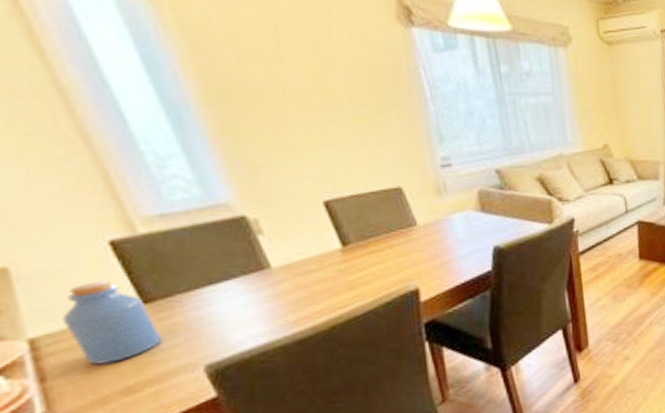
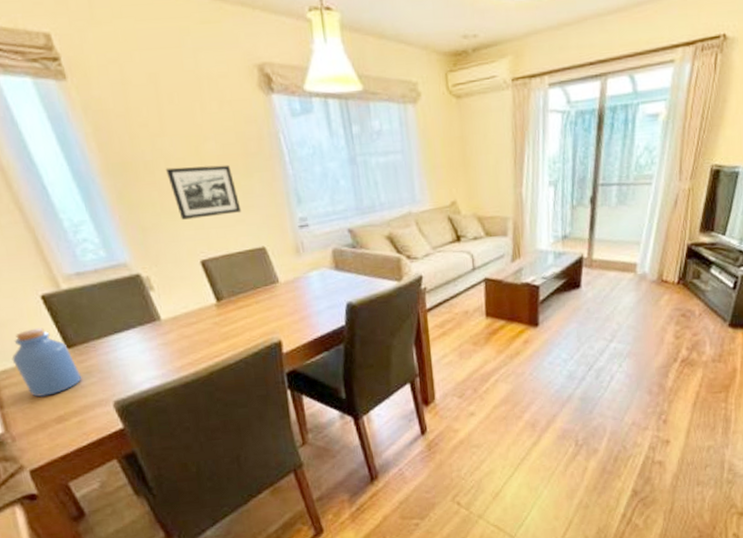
picture frame: none [282,98,375,156] -> present [165,164,242,220]

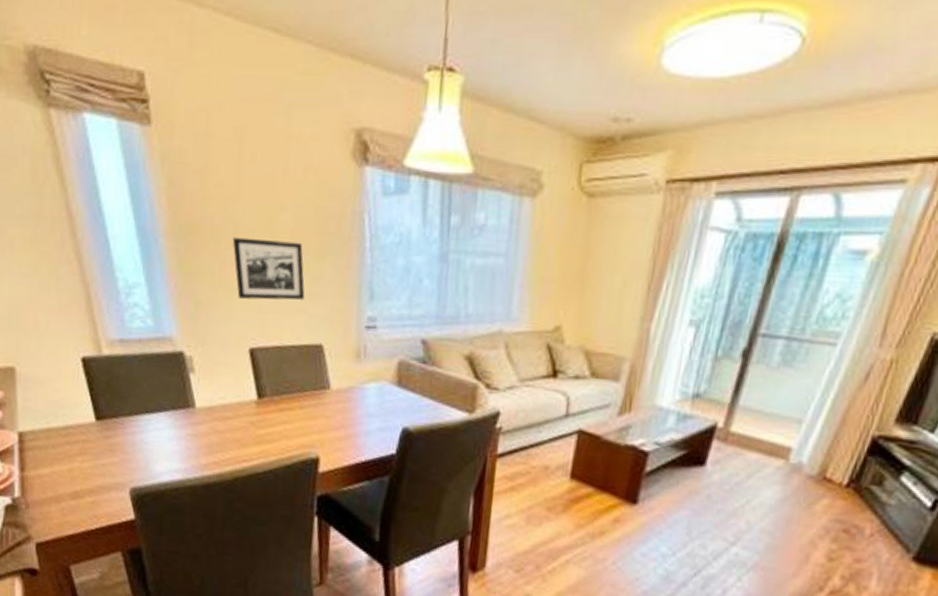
jar: present [11,328,82,398] -> none [41,391,104,468]

